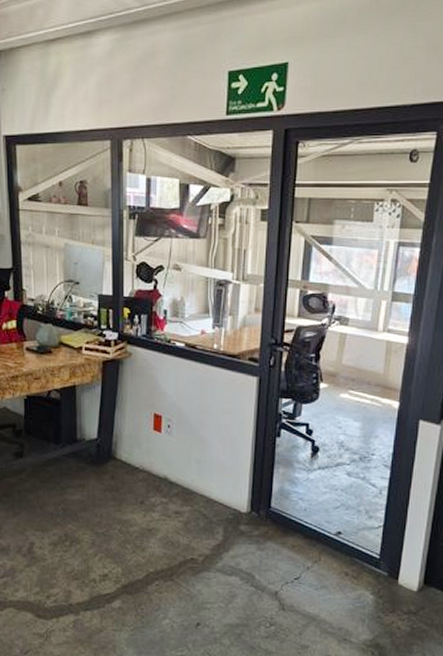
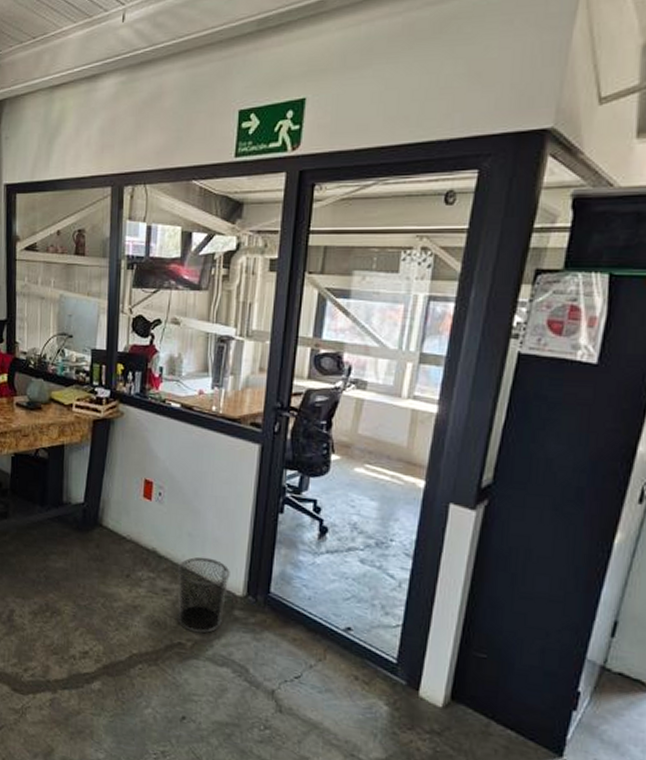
waste bin: none [187,480,235,548] -> present [177,557,230,634]

